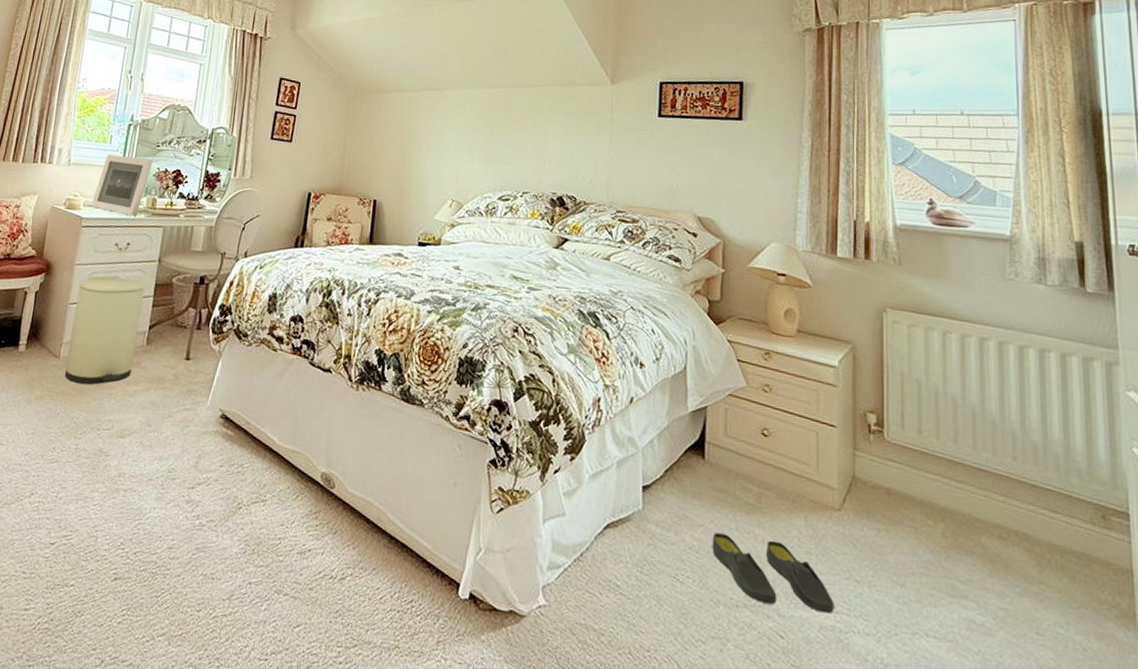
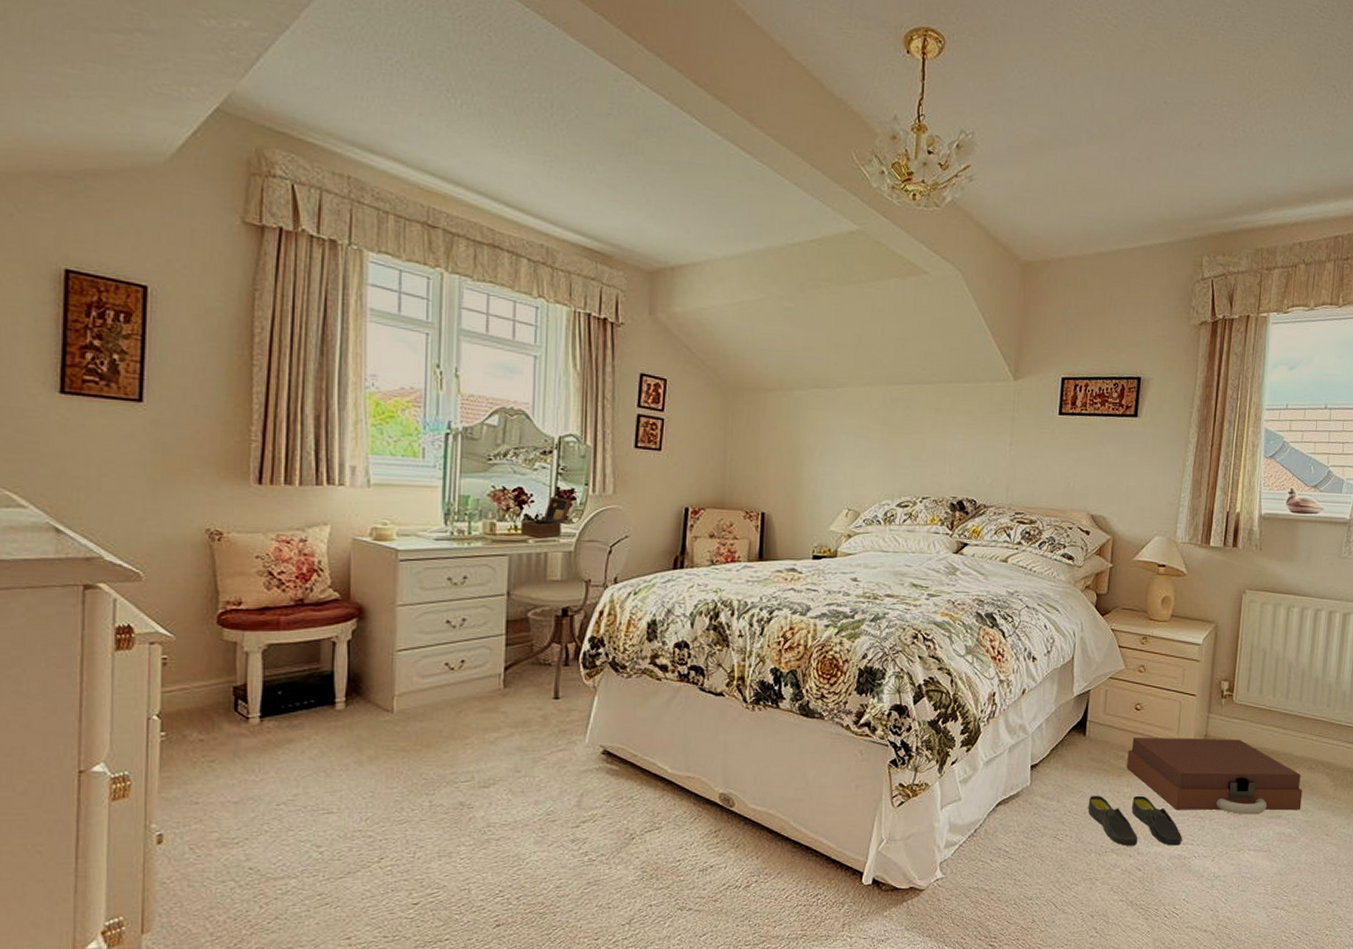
pedal bin: present [65,275,145,385] -> none [402,614,494,738]
picture frame: present [90,154,154,216] -> none [407,471,486,545]
wooden box: none [174,178,217,214] -> present [520,496,572,539]
briefcase: none [756,469,994,593] -> present [1127,738,1303,815]

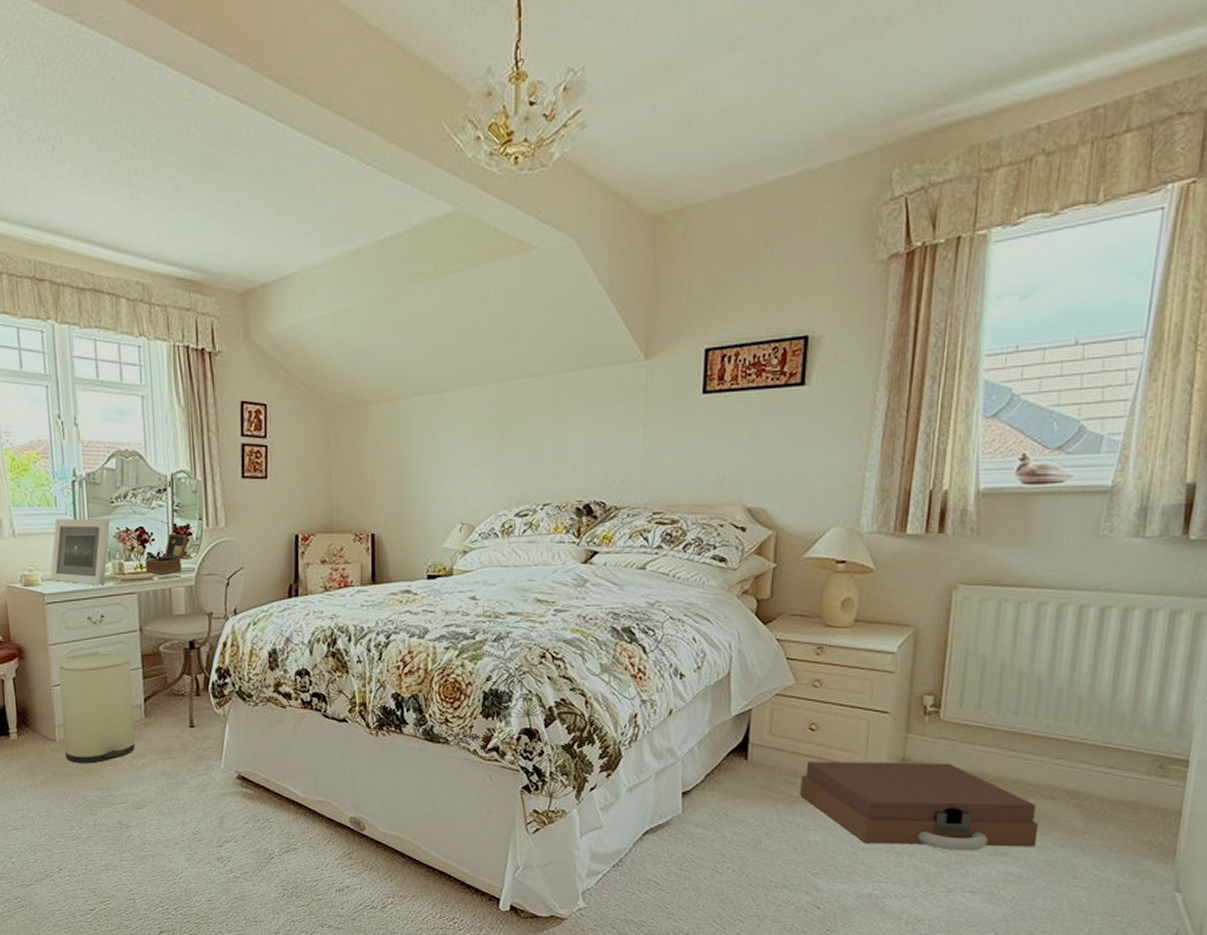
pedal bin: none [402,614,494,738] -> present [58,651,136,764]
picture frame: none [407,471,486,545] -> present [50,518,111,585]
slipper: present [1088,795,1182,846] -> none [752,826,873,883]

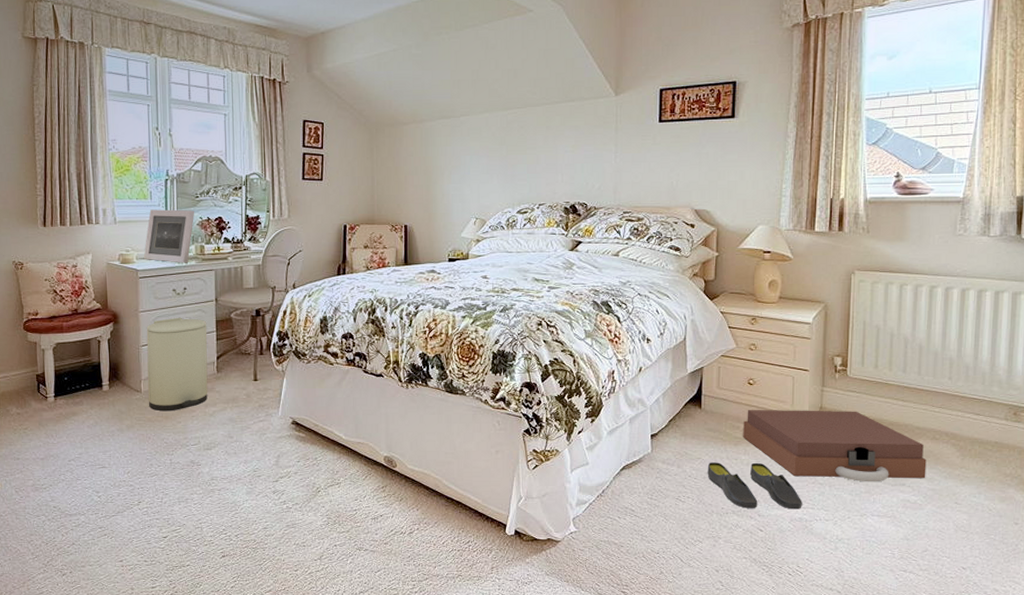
wooden box: present [144,533,188,575] -> none [222,222,258,256]
slipper: none [752,826,873,883] -> present [707,462,802,509]

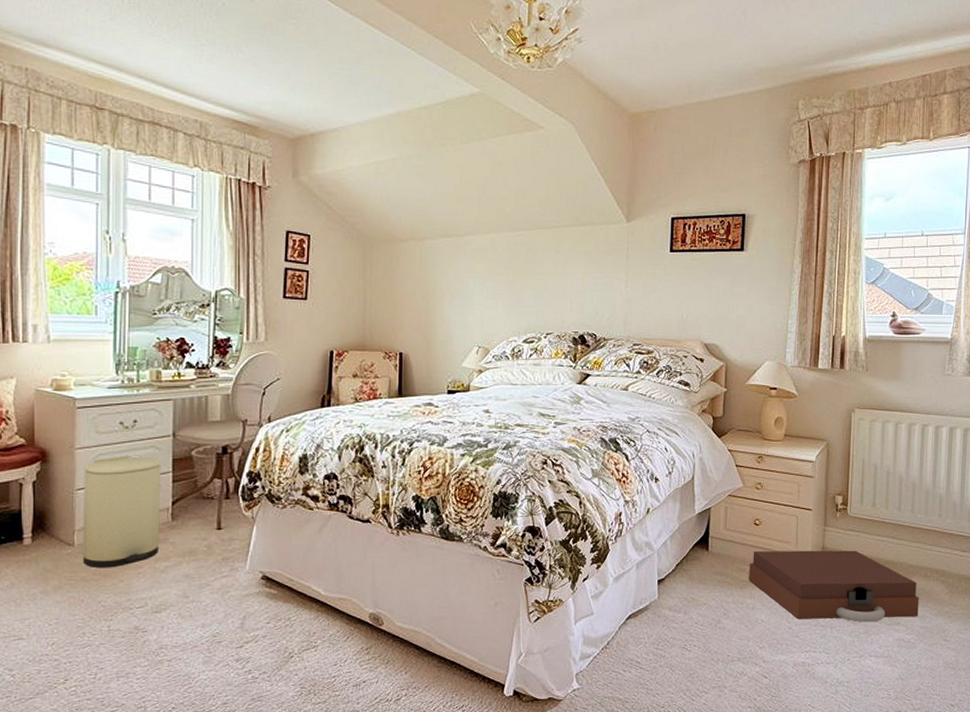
picture frame: present [143,209,195,263] -> none [83,327,151,391]
slipper: present [707,462,802,509] -> none [713,606,805,655]

